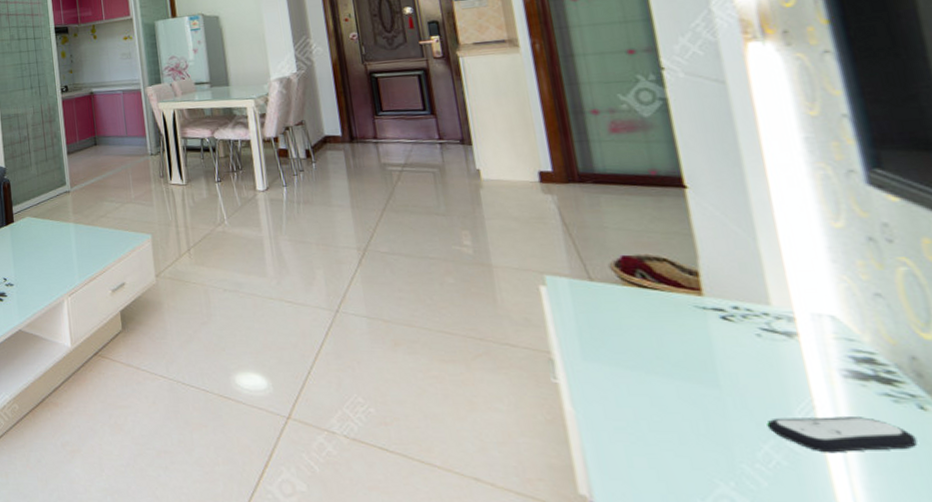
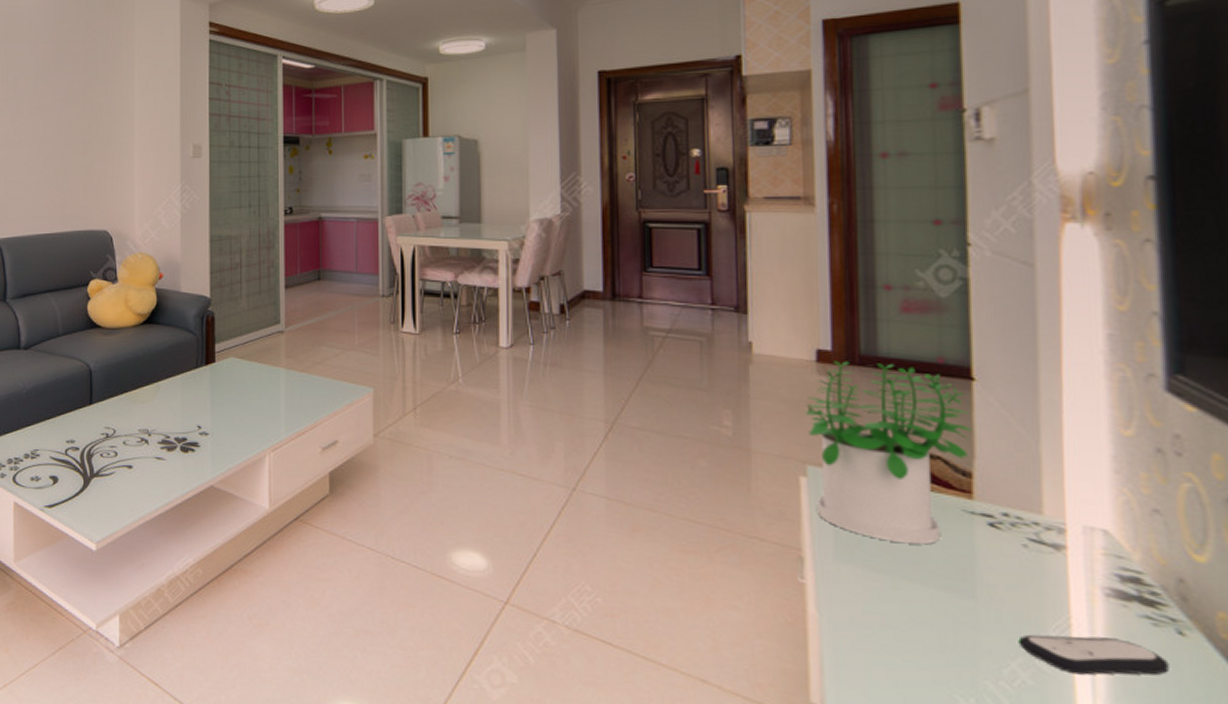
potted plant: none [536,178,693,341] -> present [805,361,972,545]

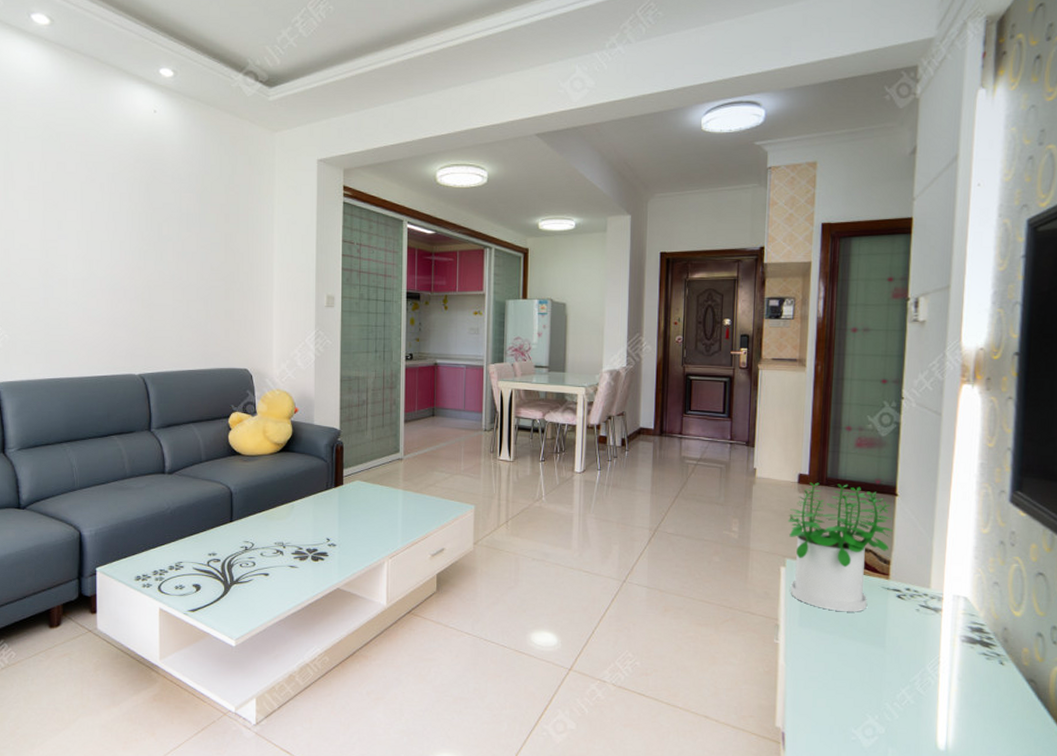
remote control: present [1018,634,1169,676] -> none [908,669,993,695]

